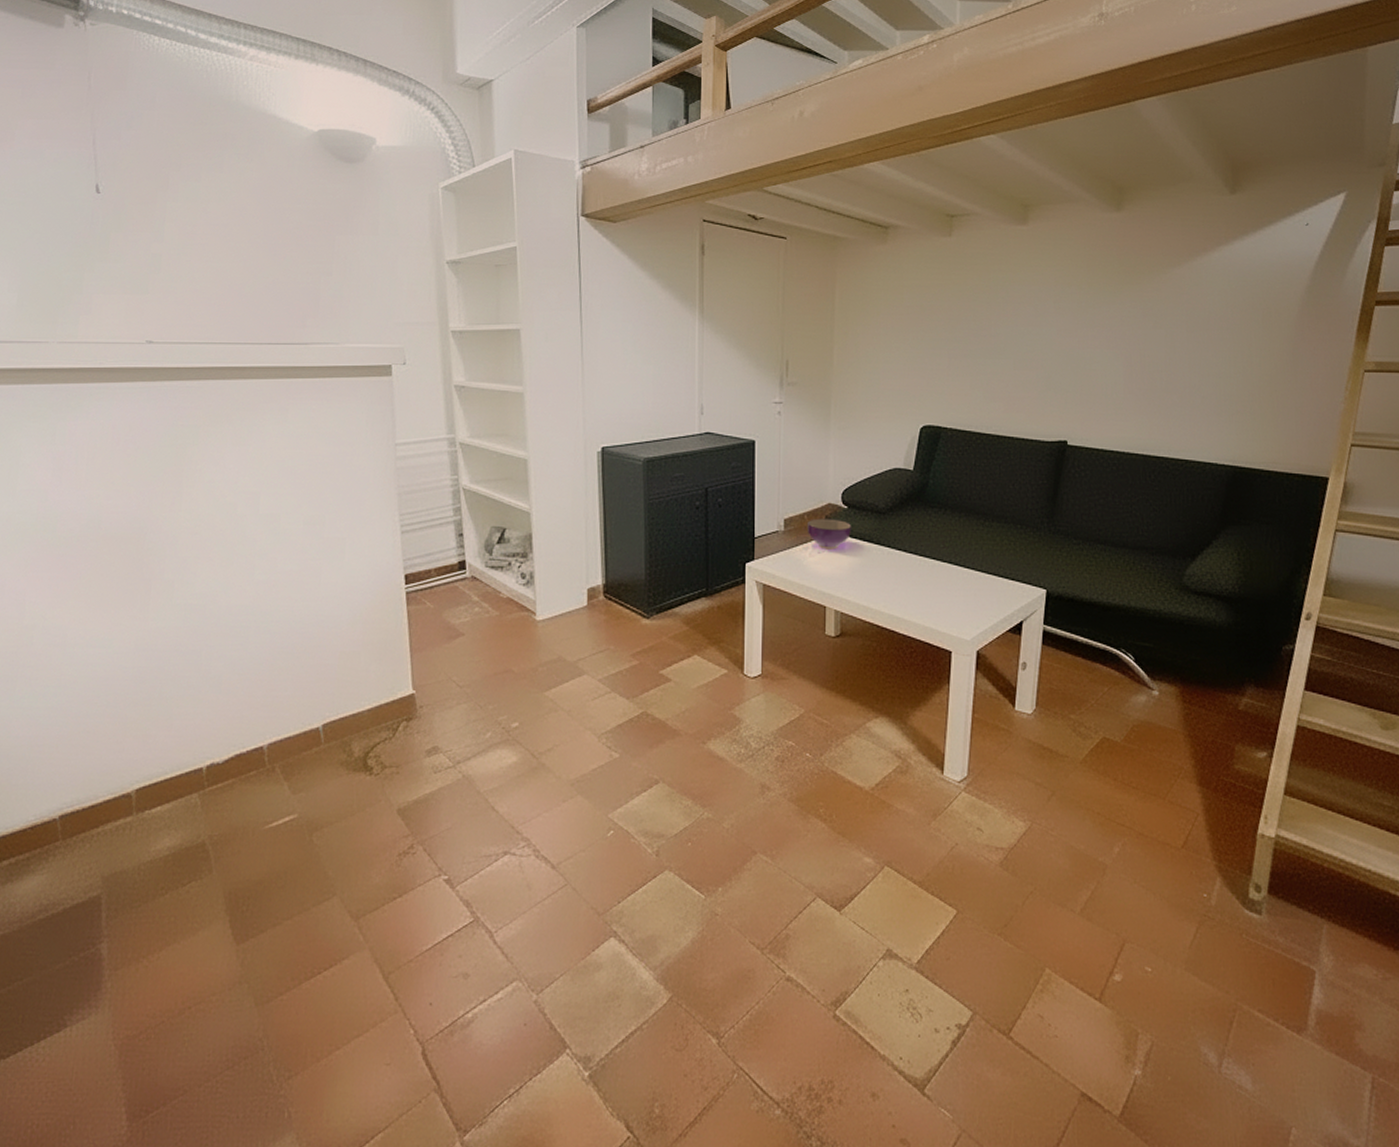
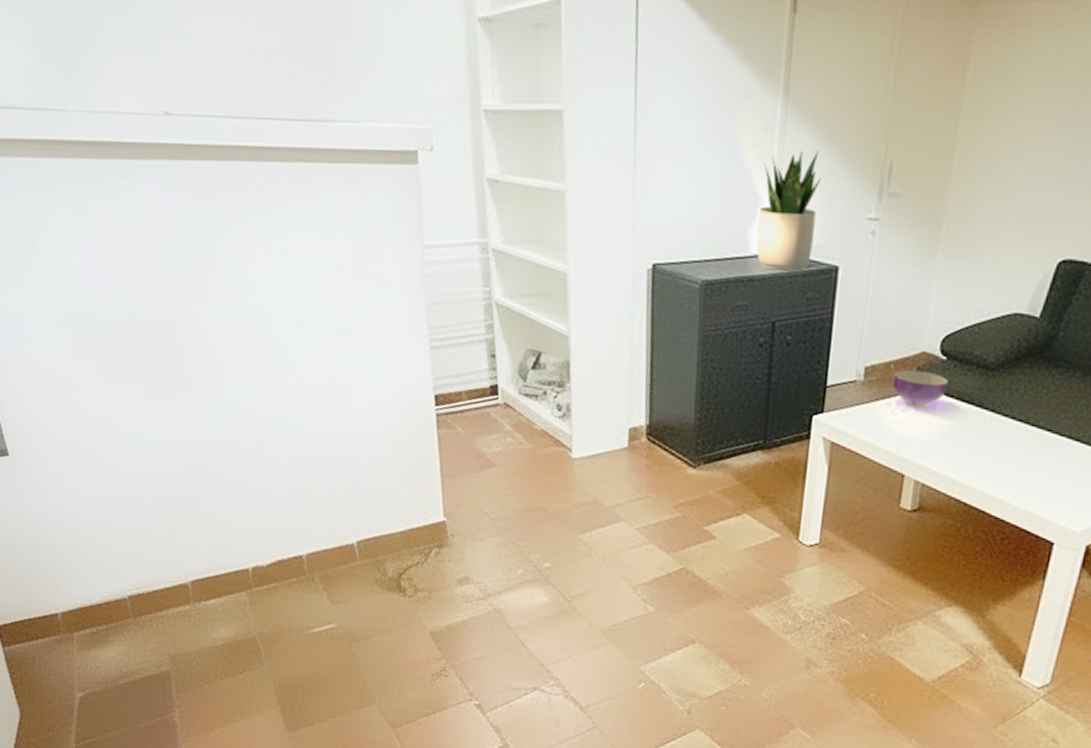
planter: none [687,353,735,448] -> present [756,150,822,272]

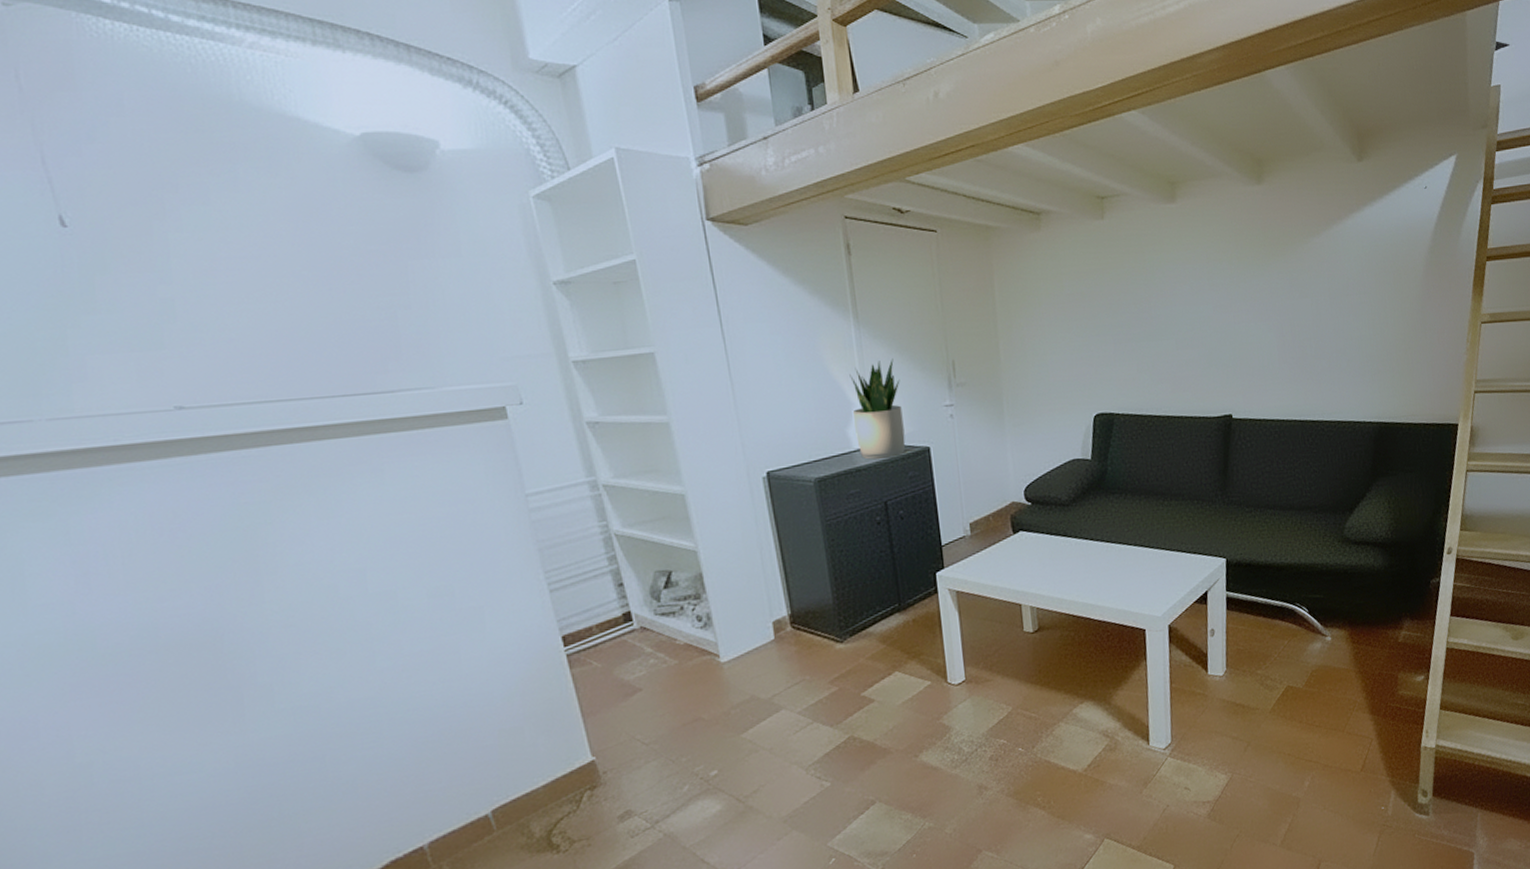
bowl: present [892,369,950,409] -> none [993,516,1038,549]

